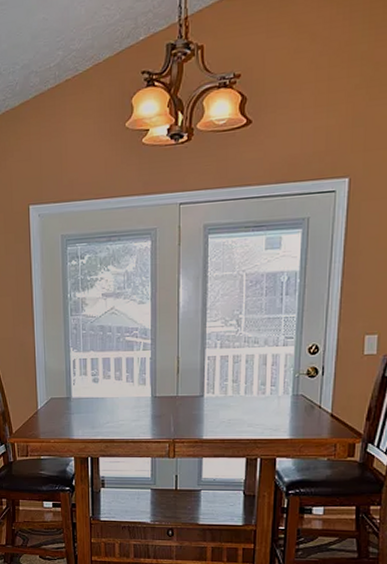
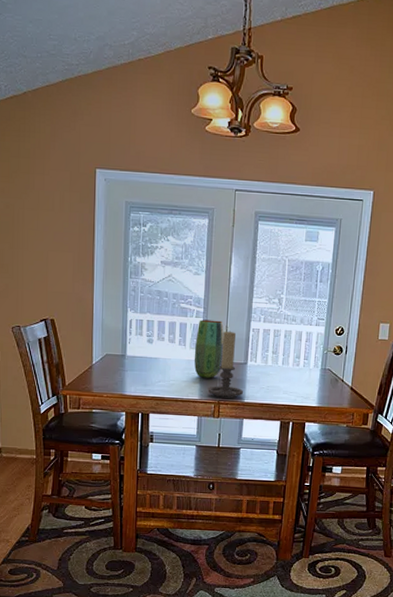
vase: none [143,351,175,416] -> present [194,319,224,378]
candle holder: none [160,361,200,436] -> present [208,331,243,398]

